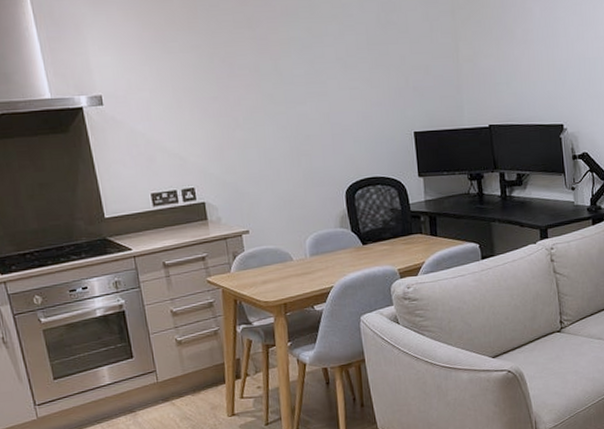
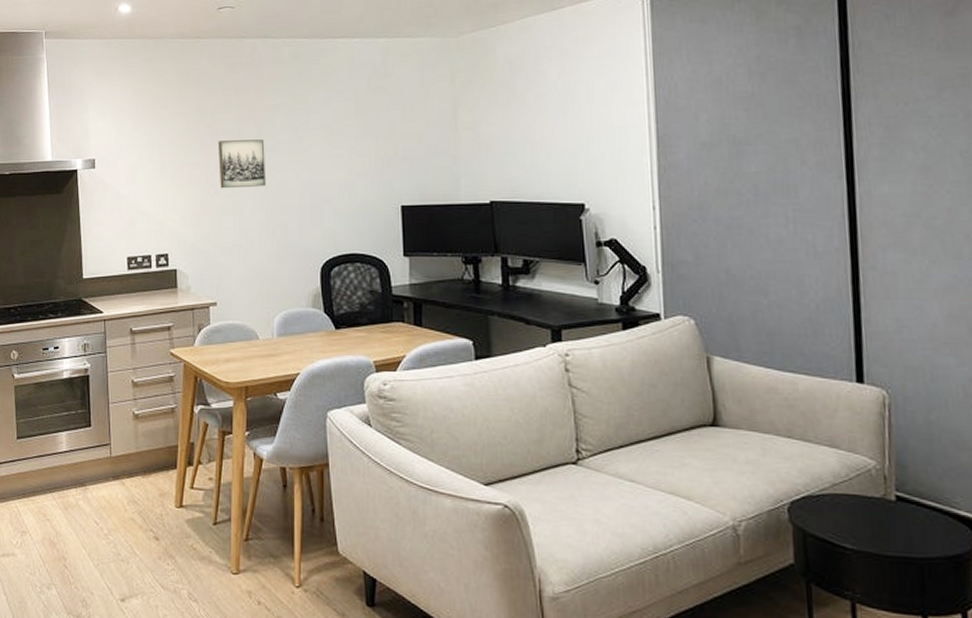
wall art: none [234,73,288,122] -> present [217,139,267,189]

